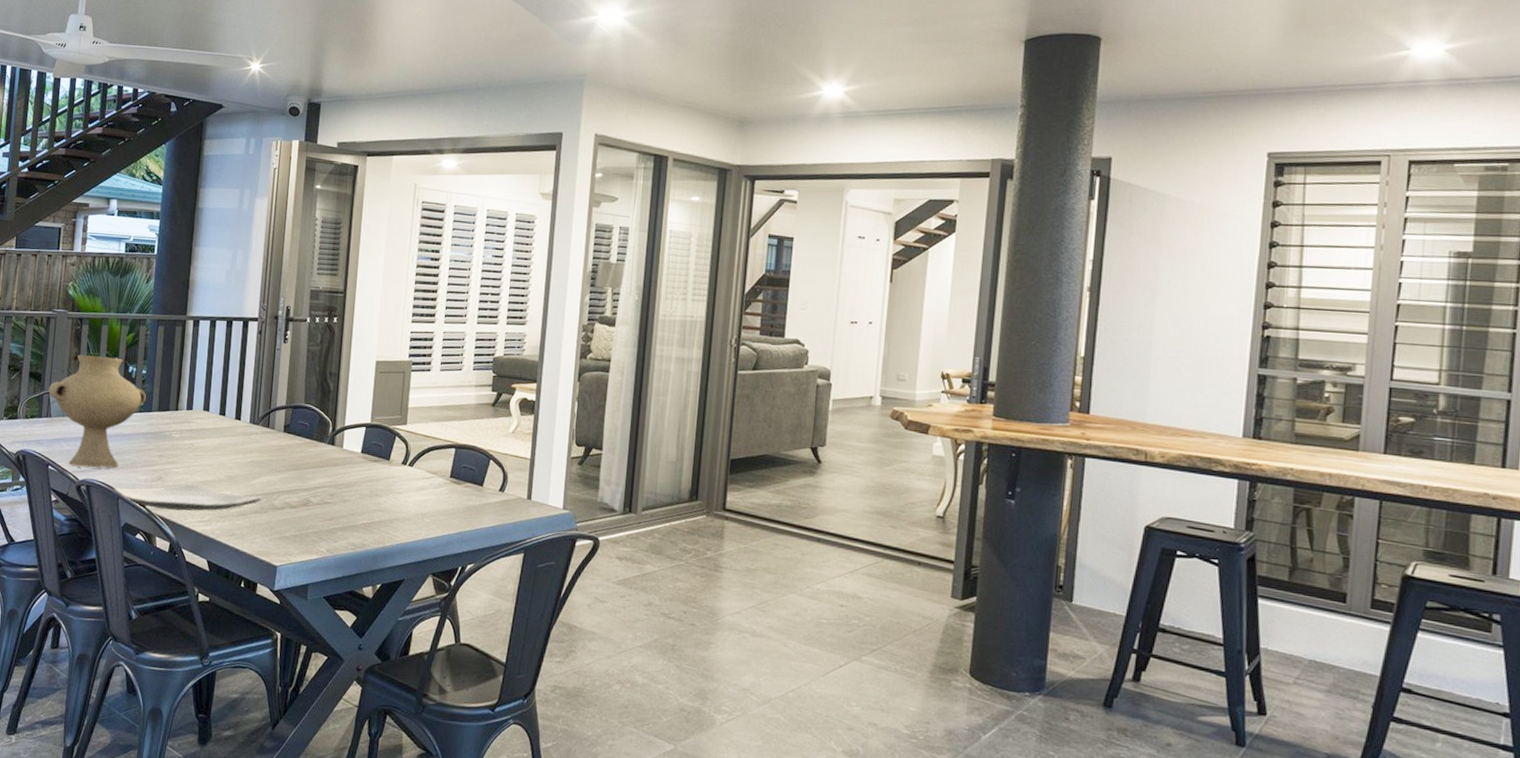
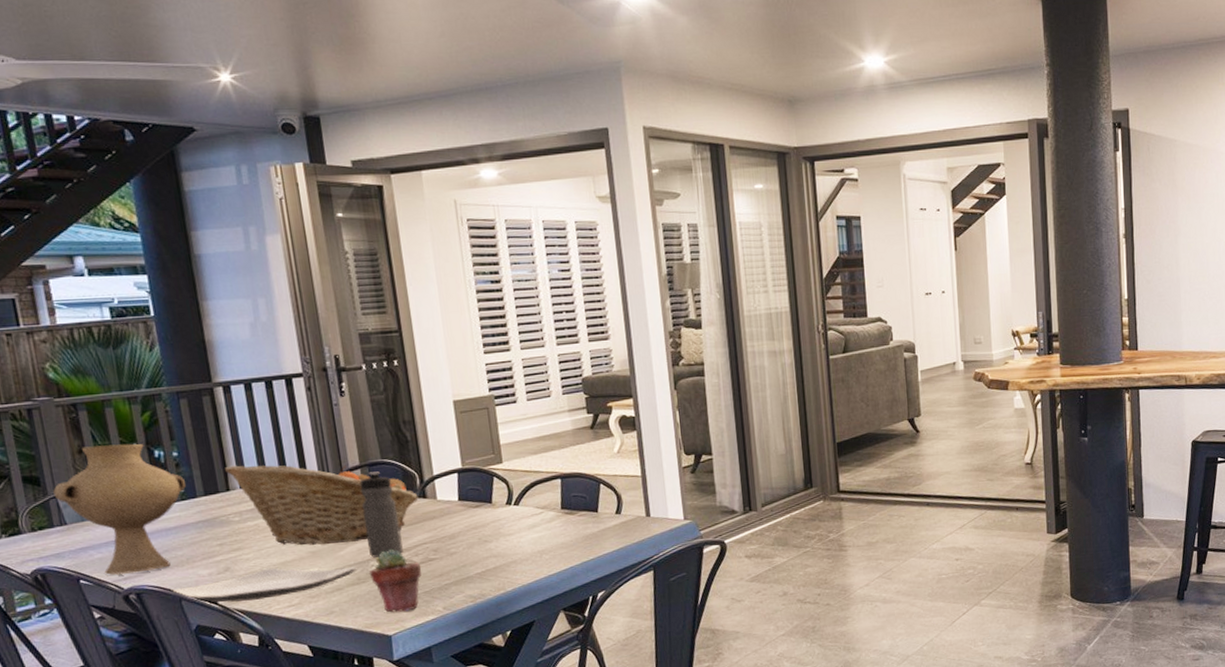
fruit basket: none [179,389,328,474] -> present [225,465,418,546]
potted succulent: none [272,486,316,547] -> present [370,550,422,613]
water bottle: none [276,413,308,493] -> present [359,471,403,558]

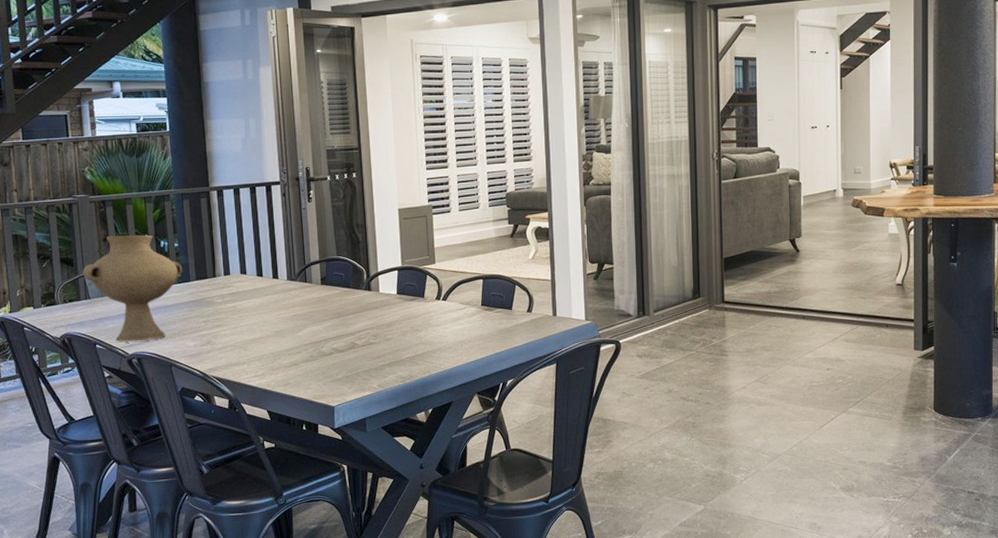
plate: present [171,567,356,603] -> none [164,343,310,370]
fruit basket: present [225,465,418,546] -> none [214,256,364,326]
water bottle: present [359,471,403,558] -> none [318,266,349,339]
potted succulent: present [370,550,422,613] -> none [321,333,363,387]

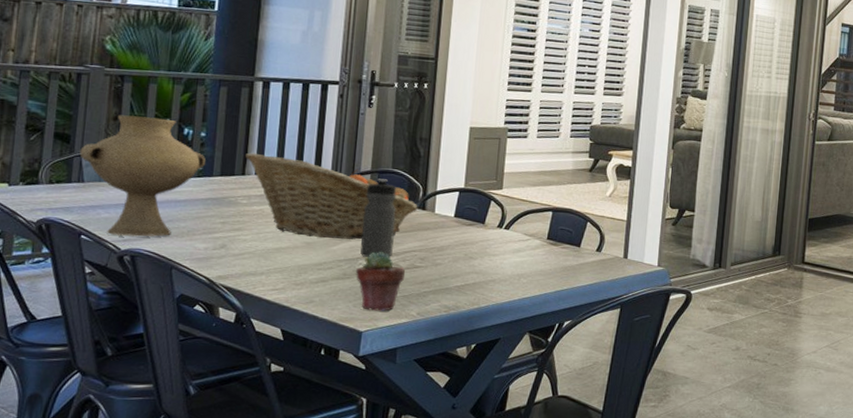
fruit basket: none [214,256,364,326] -> present [246,153,418,240]
water bottle: none [318,266,349,339] -> present [360,178,396,257]
potted succulent: none [321,333,363,387] -> present [356,251,406,311]

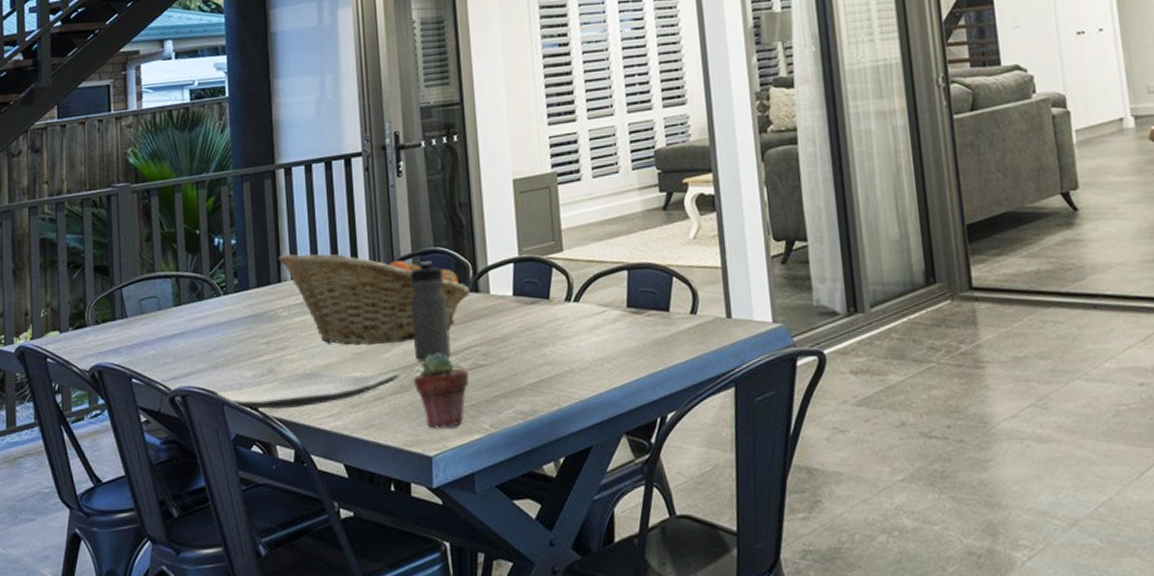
vase: present [79,115,206,237] -> none [119,231,240,374]
plate: none [165,251,344,280] -> present [215,370,400,410]

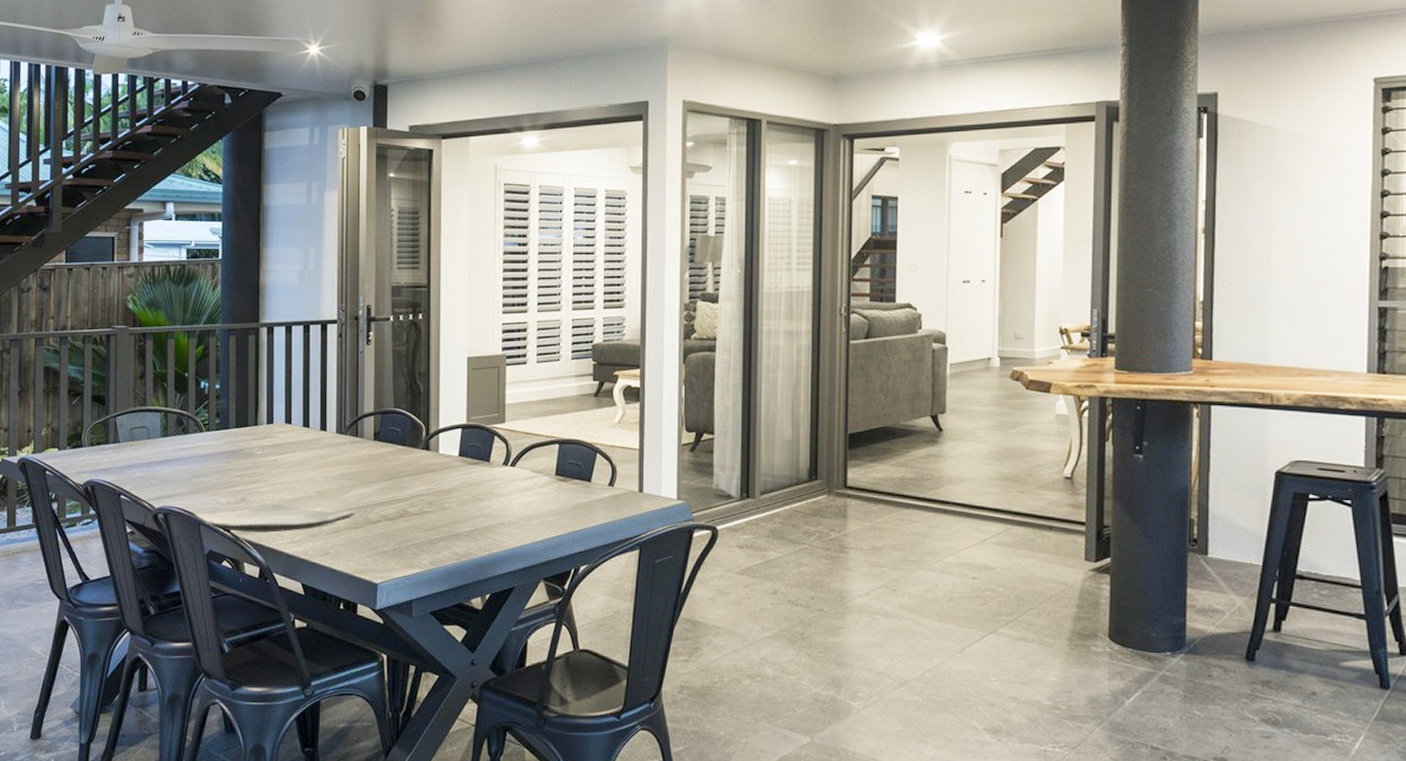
fruit basket: present [279,253,470,346] -> none [257,402,422,487]
water bottle: present [410,261,451,362] -> none [369,420,401,504]
potted succulent: present [414,353,469,429] -> none [367,498,415,561]

